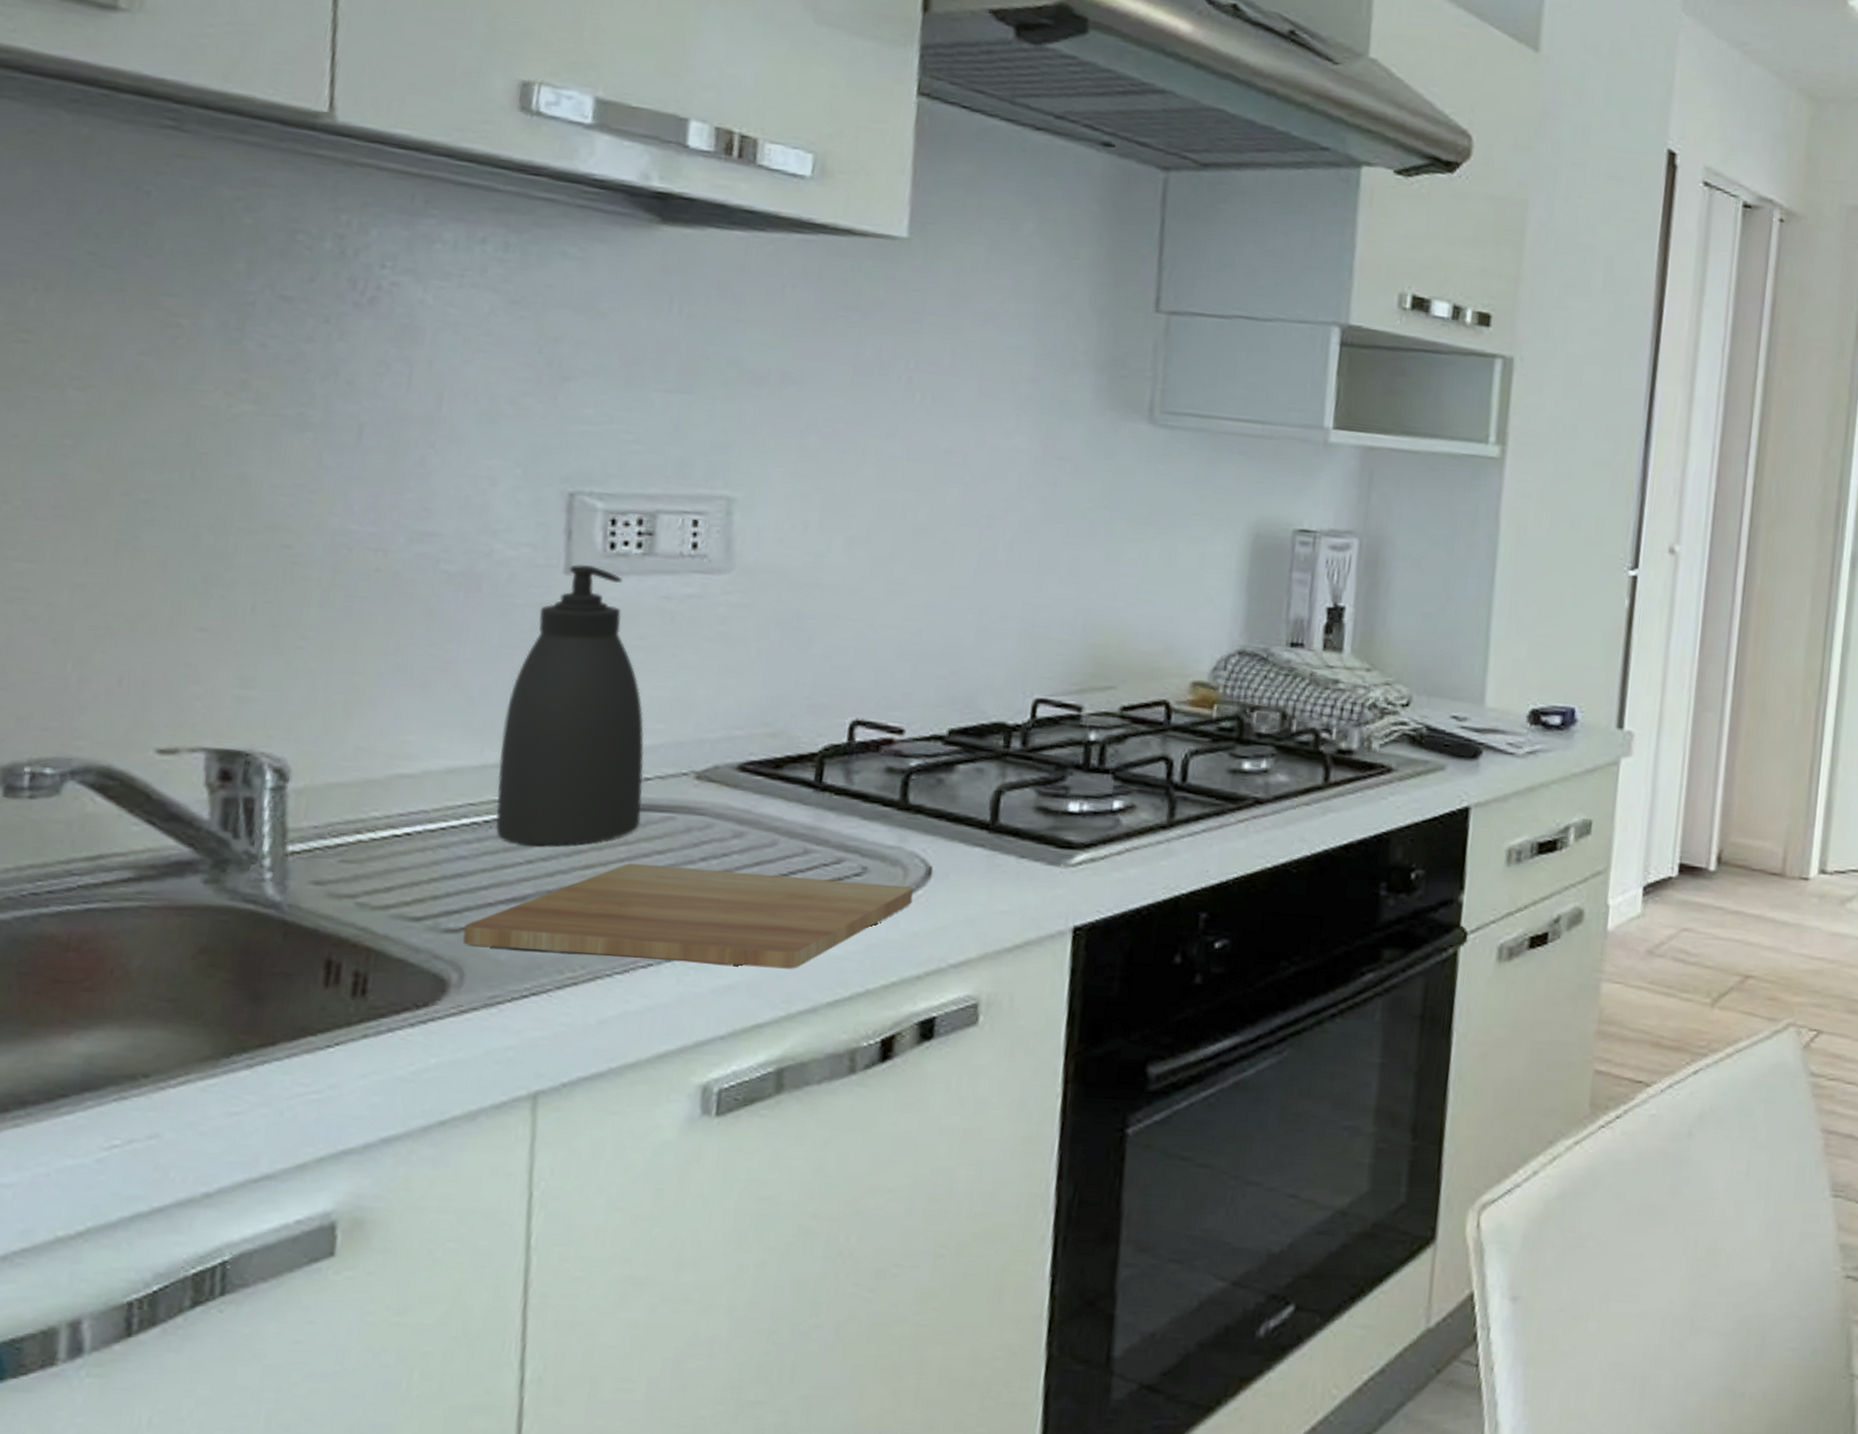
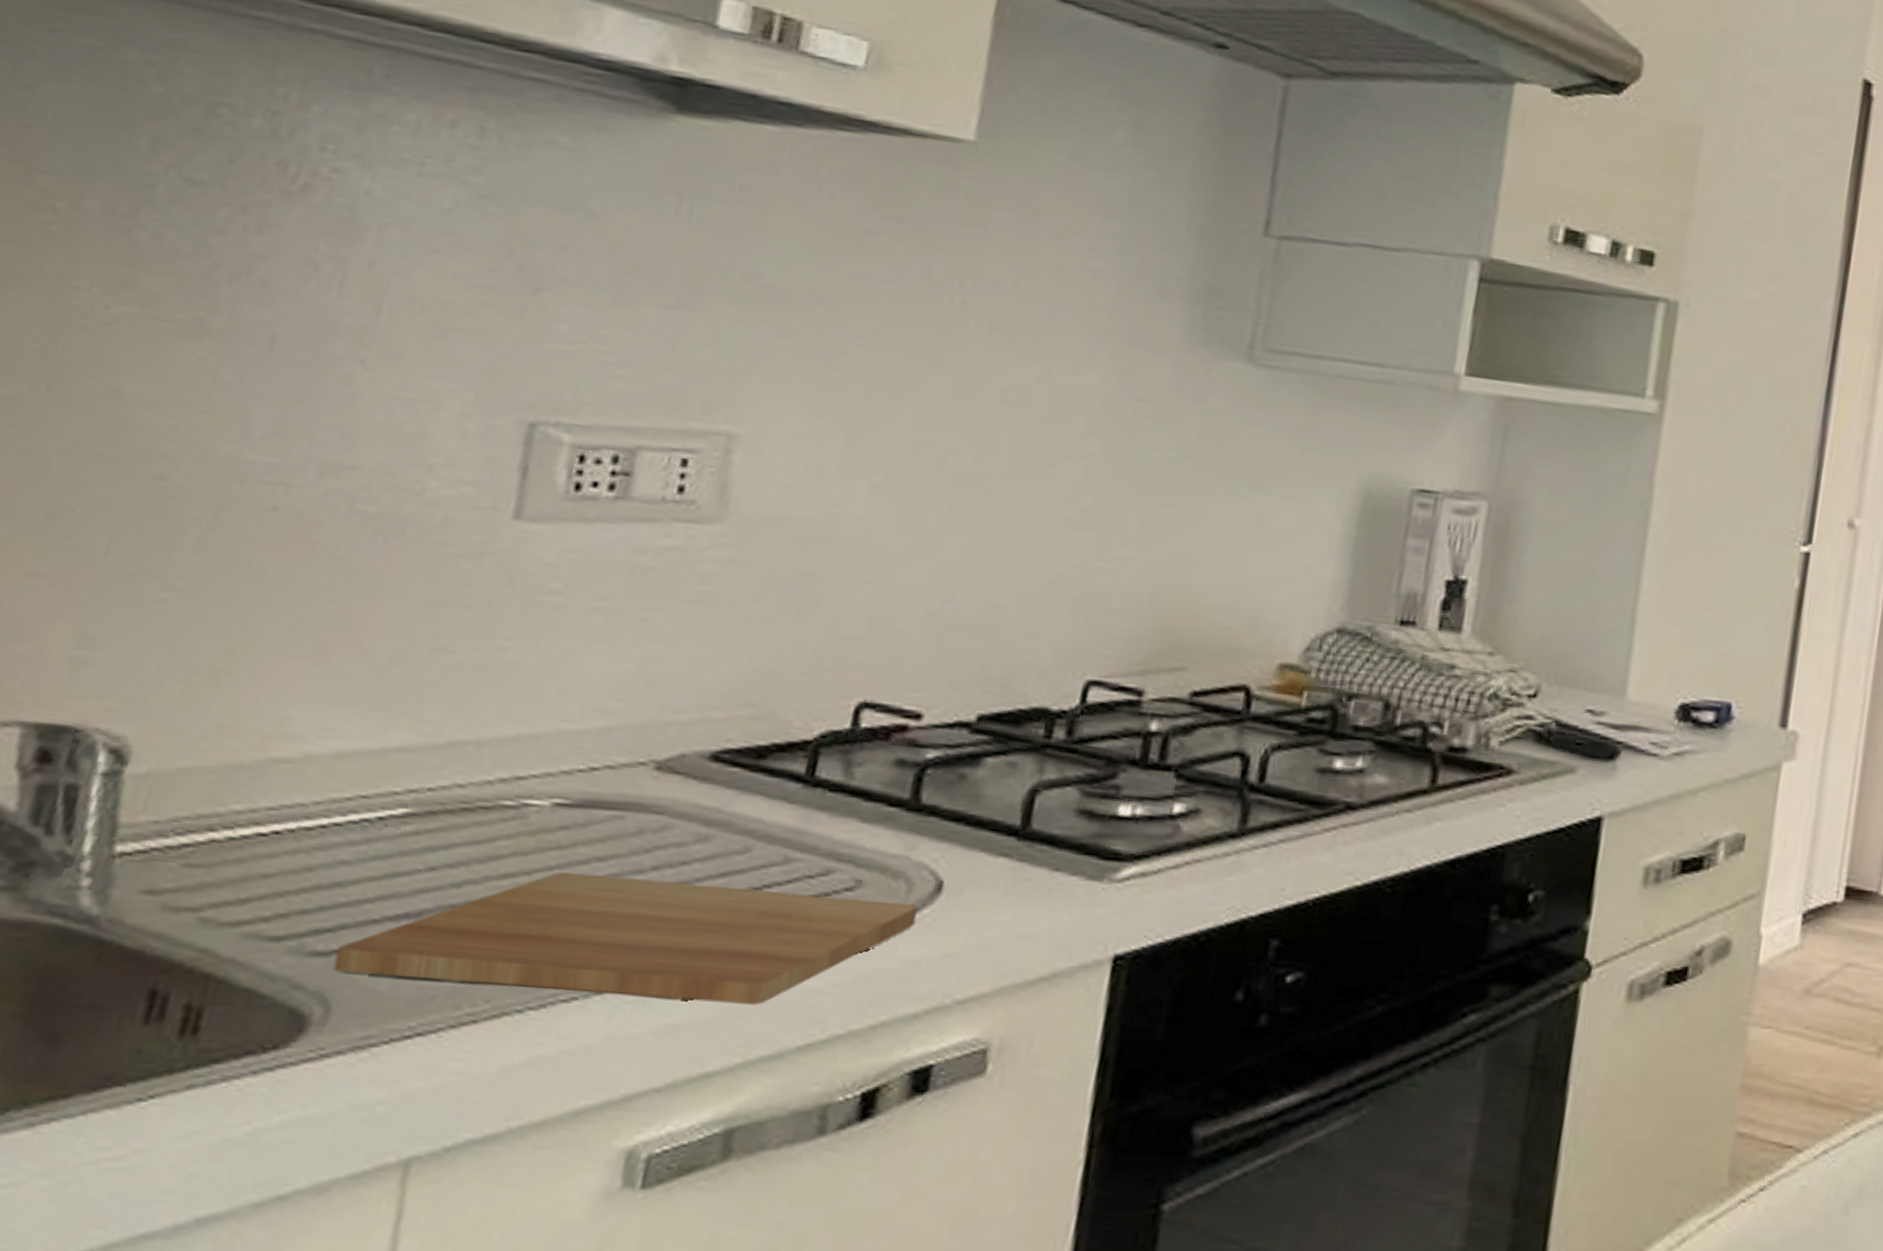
soap dispenser: present [496,564,645,846] -> none [392,508,597,849]

